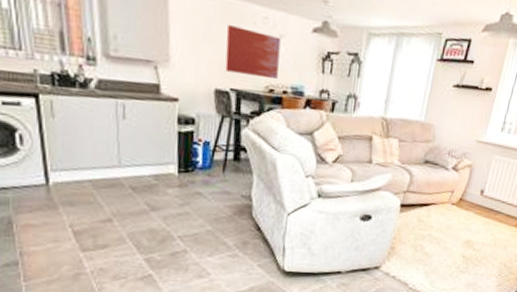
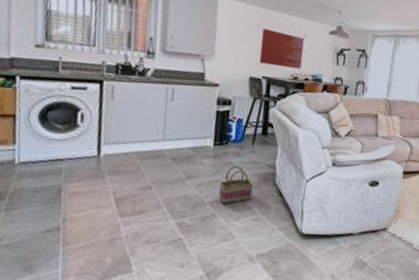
basket: none [188,196,227,240] -> present [219,165,254,205]

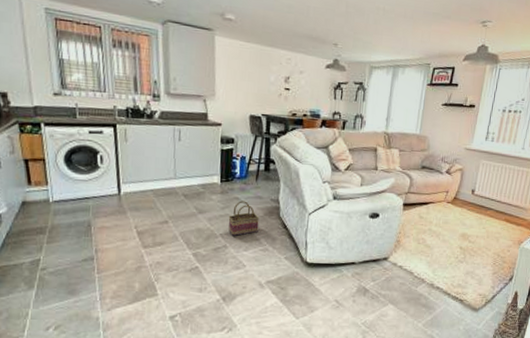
wall art: present [259,29,305,70] -> none [258,66,301,106]

